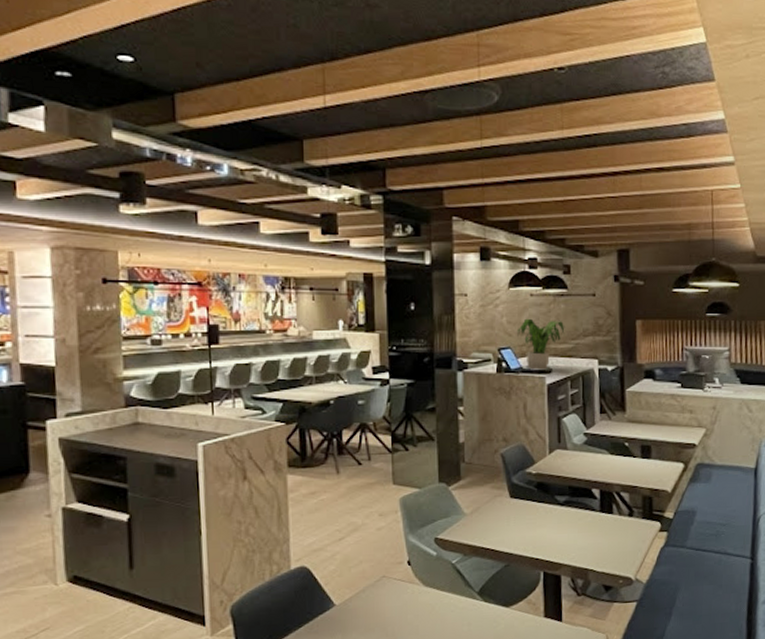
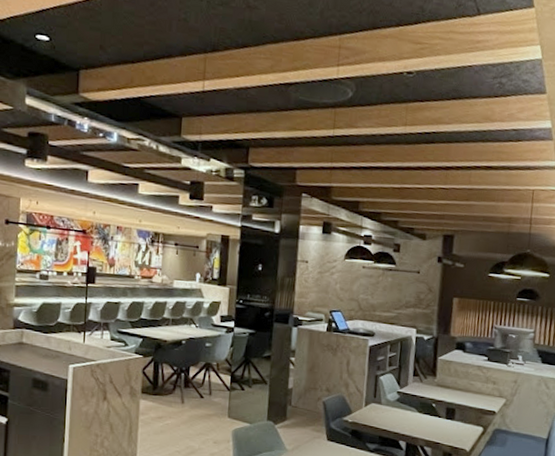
potted plant: present [516,318,565,370] -> none [347,287,390,333]

